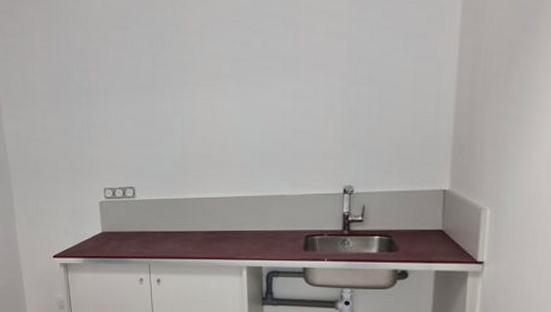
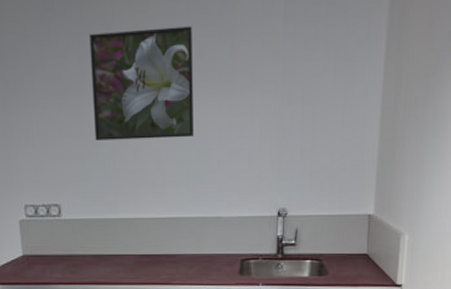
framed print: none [161,19,259,130] -> present [89,26,194,141]

